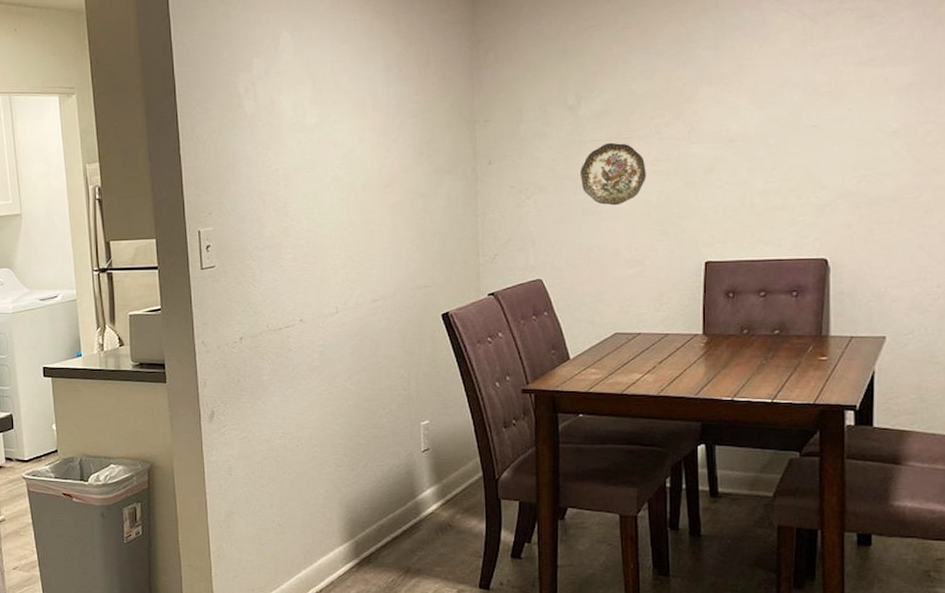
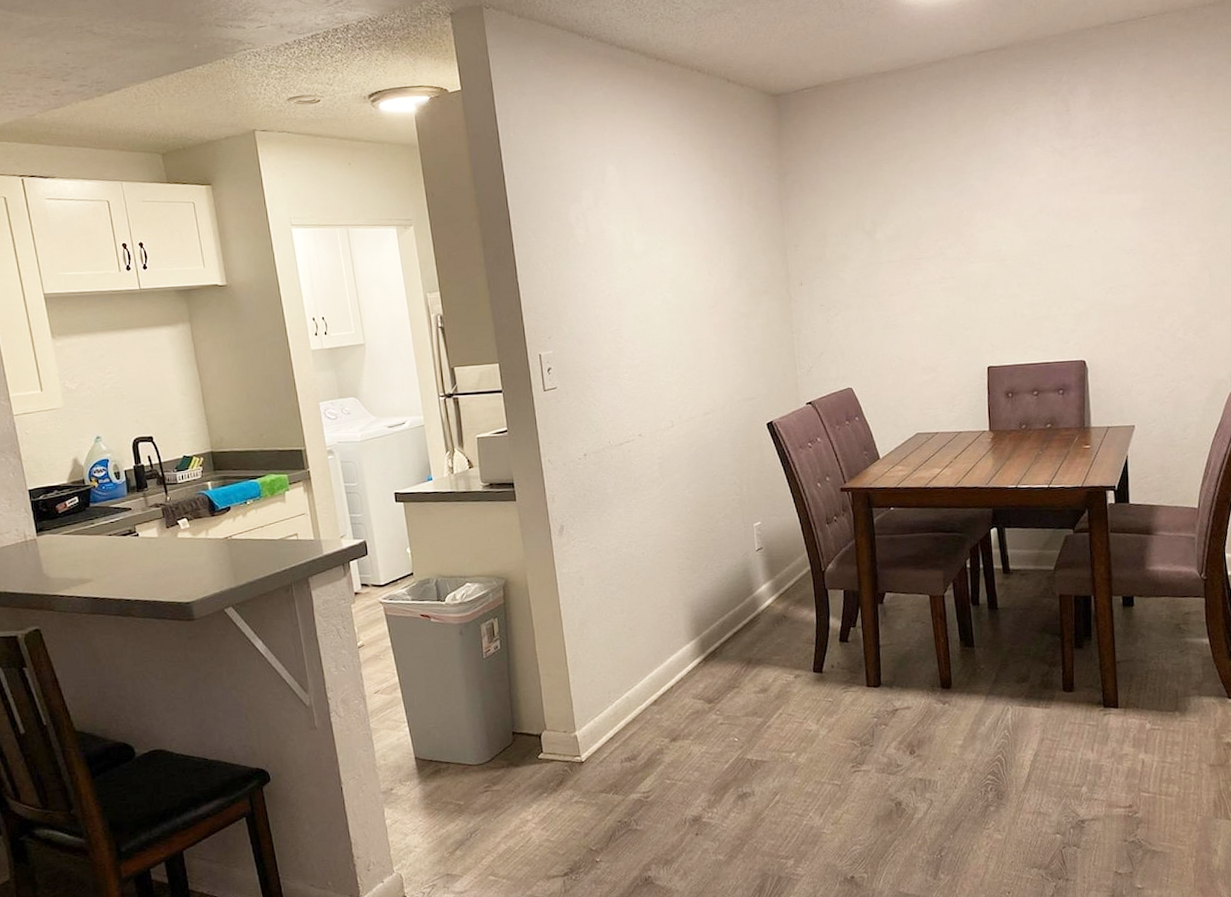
decorative plate: present [581,142,646,206] -> none [879,263,935,320]

